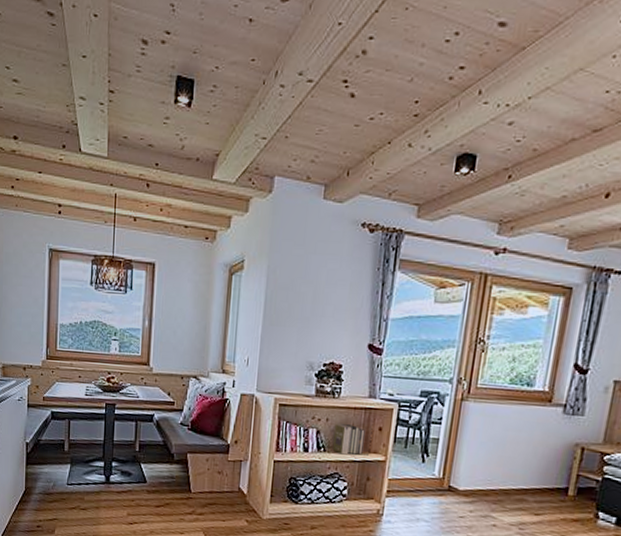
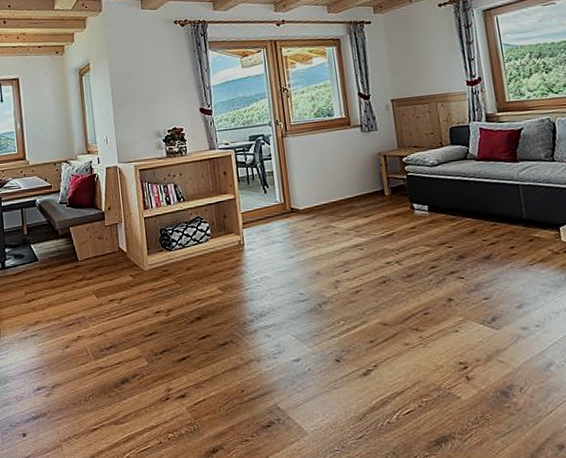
books: present [332,423,365,455] -> none [187,174,215,201]

